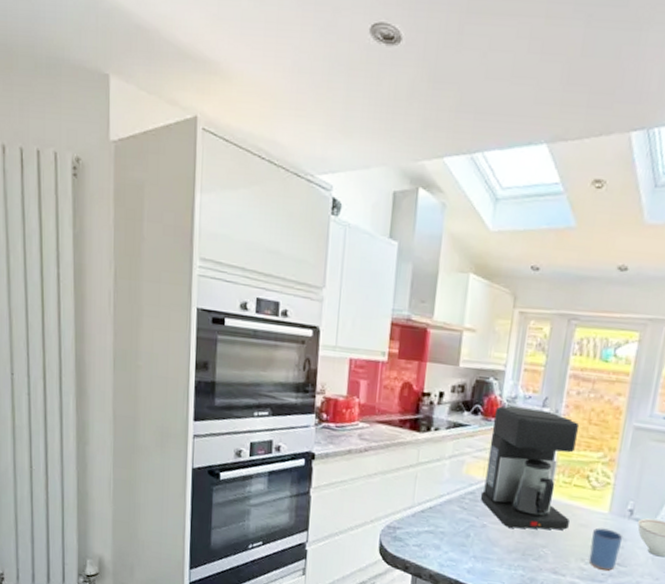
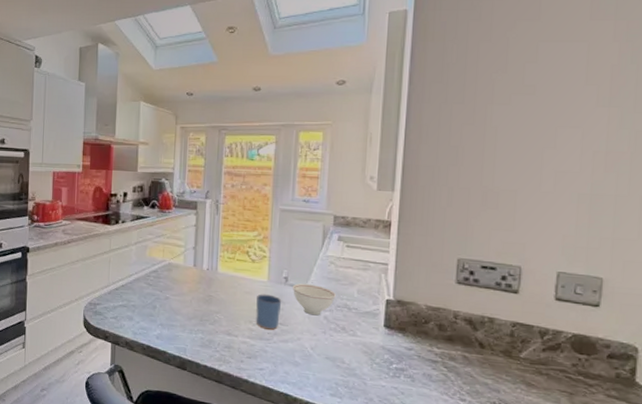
coffee maker: present [480,406,580,530] -> none [162,200,237,299]

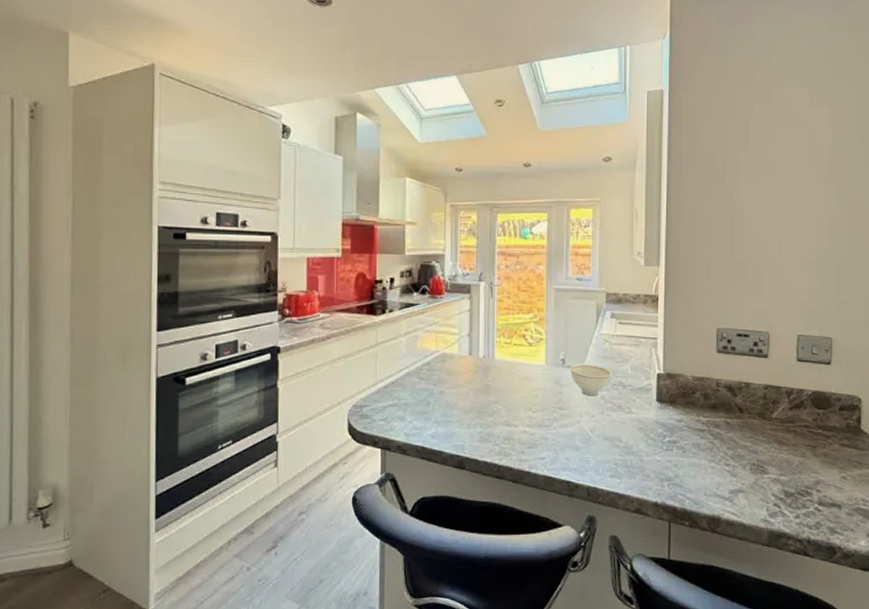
mug: present [256,294,282,330] -> none [535,378,560,415]

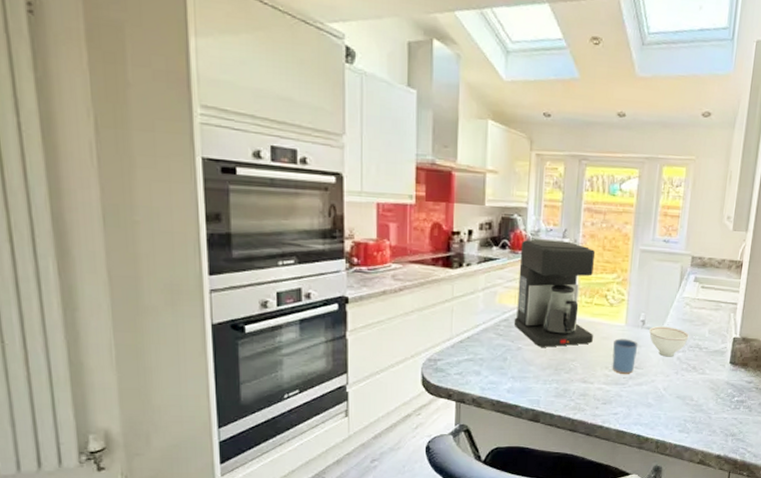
coffee maker: none [435,284,514,390] -> present [513,240,596,347]
mug: none [535,378,560,415] -> present [612,338,638,374]

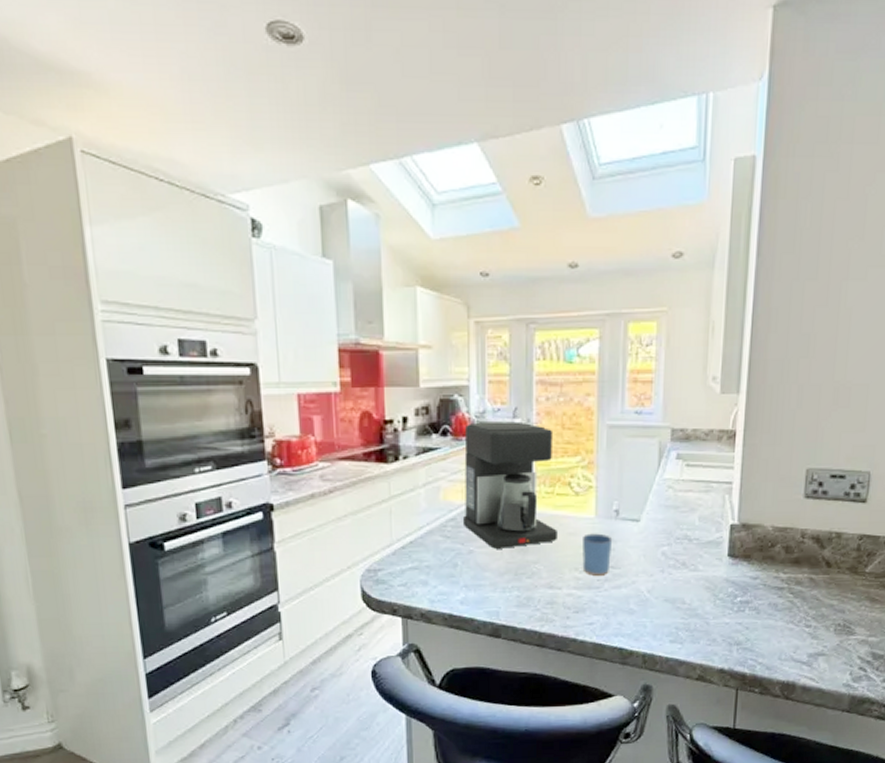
bowl: present [648,326,689,357] -> none [624,516,675,553]

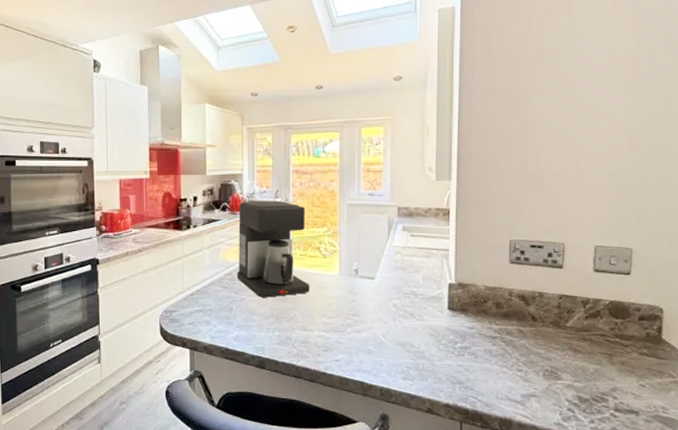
mug: present [582,533,613,576] -> none [330,287,354,321]

